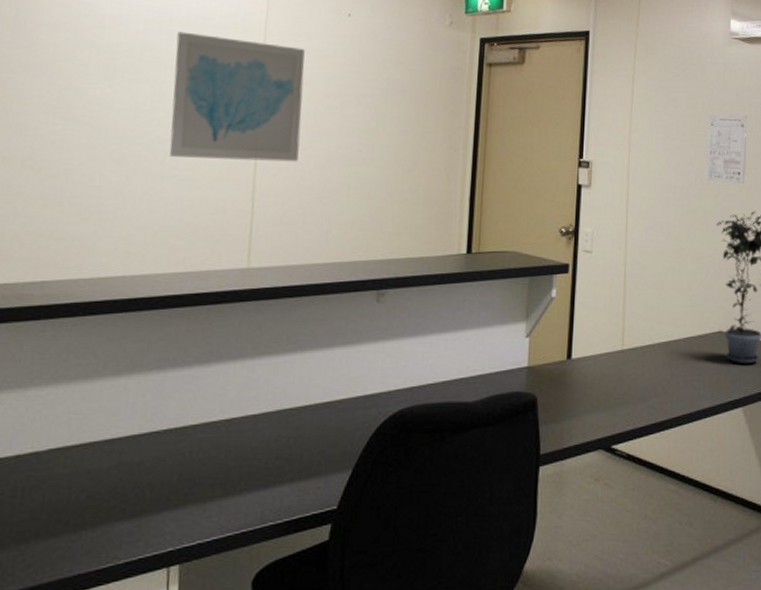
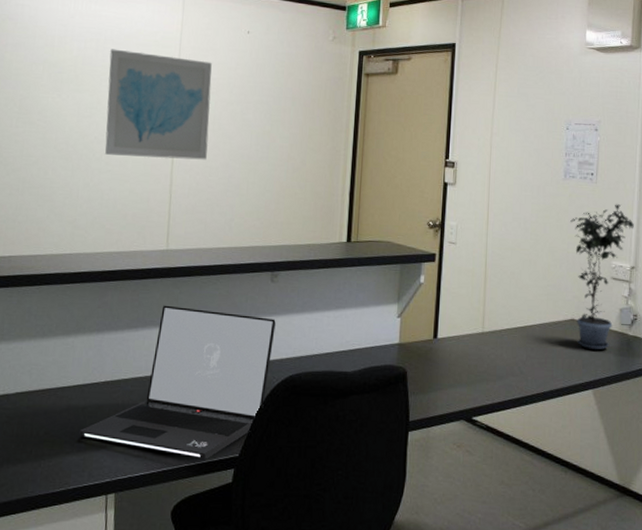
laptop: none [132,334,383,516] -> present [78,305,276,460]

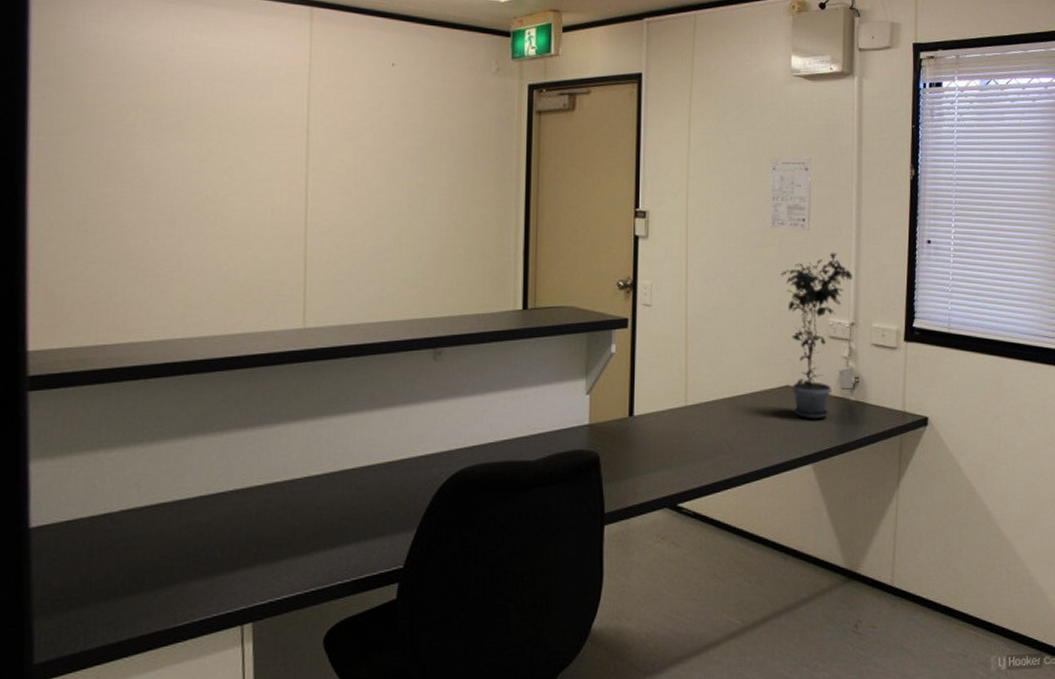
laptop: present [78,305,276,460] -> none [203,395,441,575]
wall art: present [105,49,212,160] -> none [220,88,351,219]

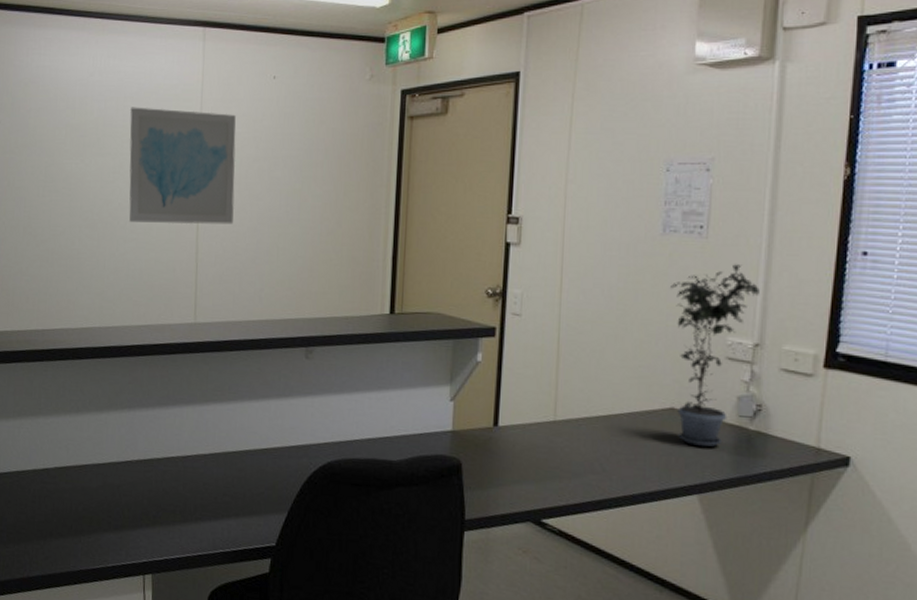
wall art: none [220,88,351,219] -> present [129,107,236,225]

